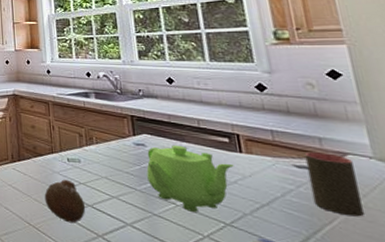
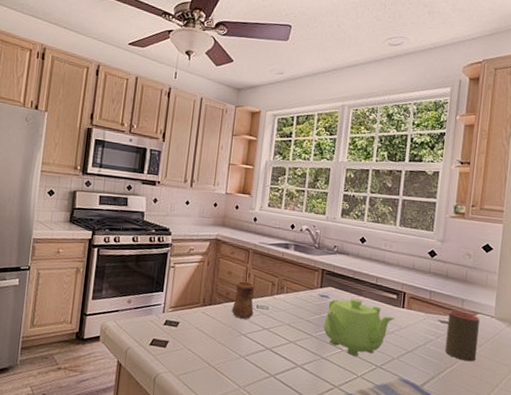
cup: none [41,134,66,174] -> present [231,281,254,319]
fruit: present [44,179,86,224] -> none [228,324,265,365]

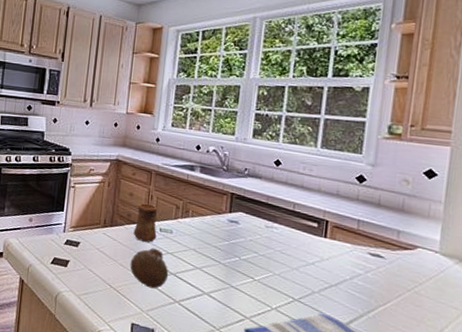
fruit: none [228,324,265,365] -> present [130,248,169,289]
teapot: present [323,298,395,356] -> none [233,225,316,287]
cup: present [444,310,480,362] -> none [376,242,420,302]

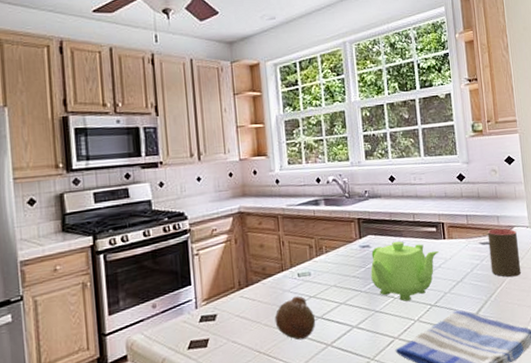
cup: present [133,203,157,243] -> none [270,251,296,293]
teapot: none [233,225,316,287] -> present [370,241,439,302]
cup: none [376,242,420,302] -> present [487,228,521,277]

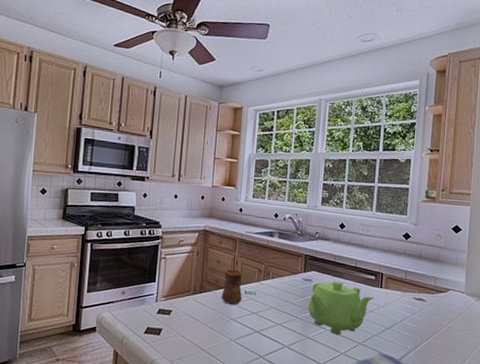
cup: none [270,251,296,293] -> present [221,269,242,305]
fruit: present [274,296,316,341] -> none [219,309,254,347]
cup: present [487,228,521,277] -> none [420,288,451,335]

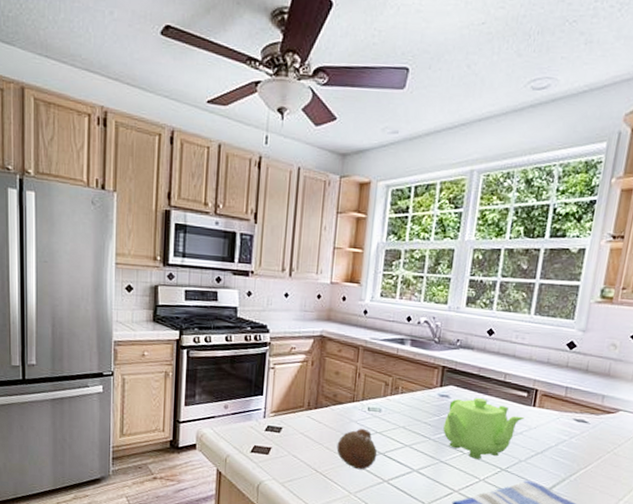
fruit: none [219,309,254,347] -> present [336,428,378,470]
cup: present [221,269,242,305] -> none [340,381,365,423]

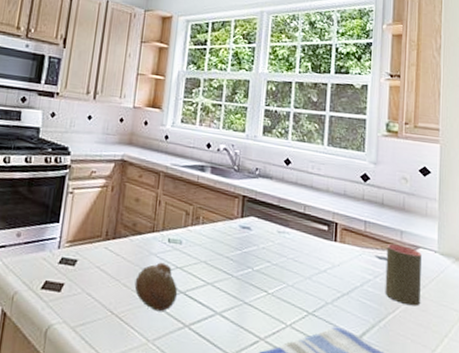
teapot: present [443,397,524,459] -> none [246,230,327,301]
cup: none [578,408,622,463] -> present [385,244,422,306]

